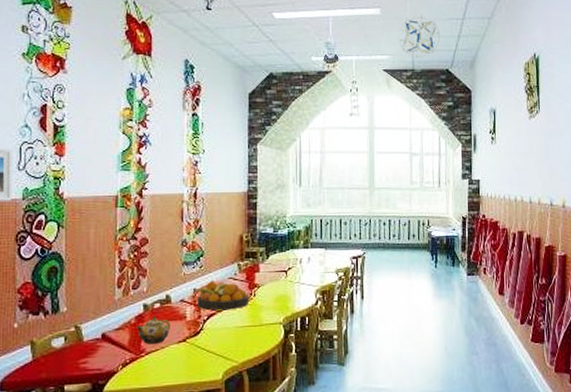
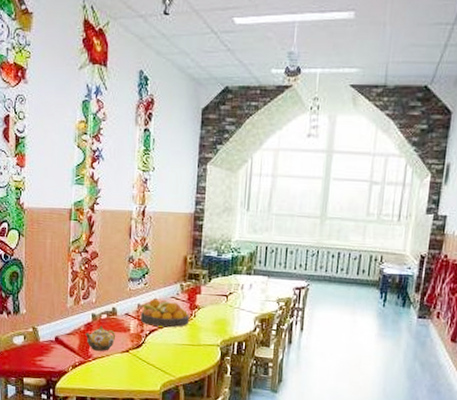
hanging mobile: present [398,15,440,58] -> none [372,19,423,72]

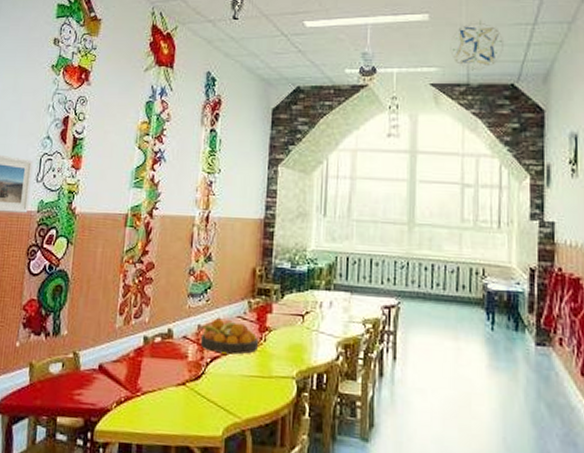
teapot: present [85,326,115,351] -> none [134,351,170,384]
hanging mobile: none [372,19,423,72] -> present [450,20,503,71]

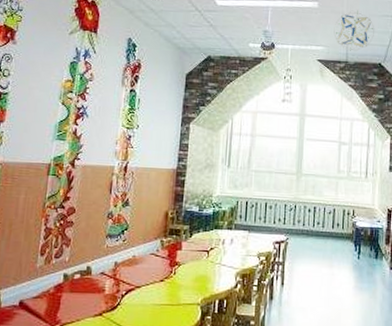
fruit bowl: present [200,318,258,354] -> none [116,256,169,287]

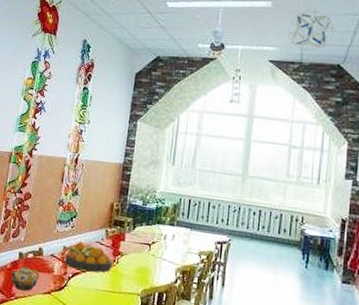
teapot: none [54,287,88,316] -> present [10,265,39,291]
fruit bowl: none [116,256,169,287] -> present [64,242,112,272]

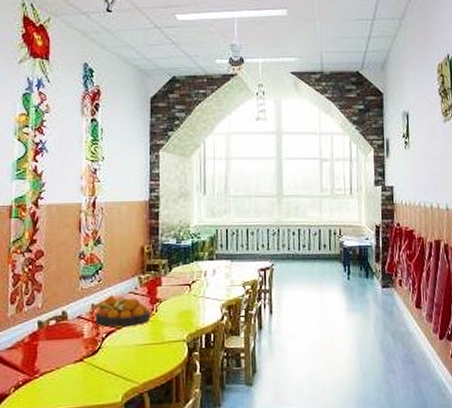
teapot: present [10,265,39,291] -> none [30,334,66,364]
hanging mobile: present [288,9,334,52] -> none [306,16,349,60]

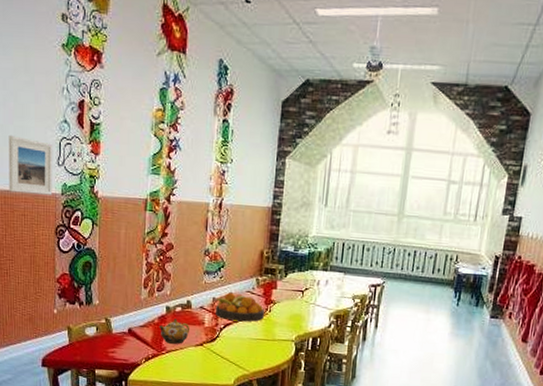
teapot: none [30,334,66,364] -> present [159,318,189,344]

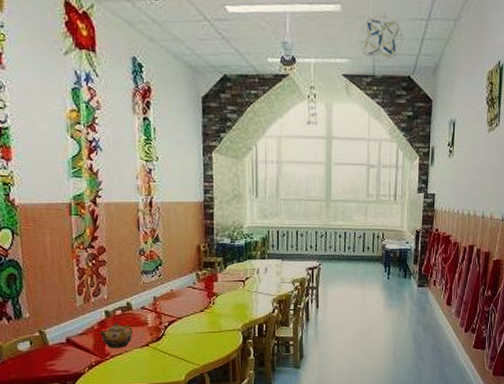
fruit bowl: present [214,292,264,322] -> none [156,290,208,318]
hanging mobile: none [454,17,505,71] -> present [359,14,403,63]

